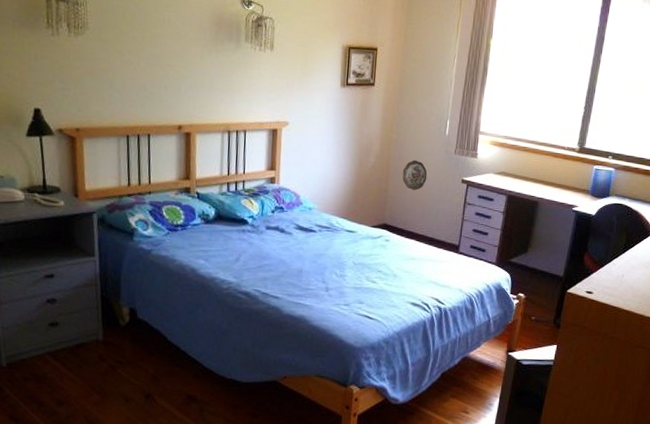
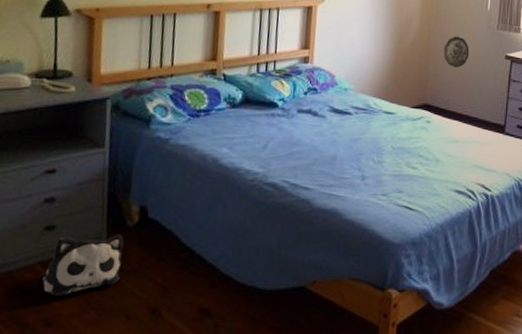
plush toy: none [51,331,118,382] -> present [41,234,124,297]

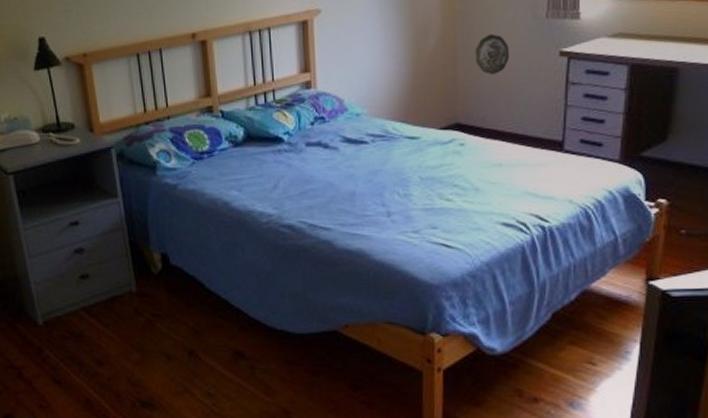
plush toy: present [41,234,124,297] -> none [86,281,155,339]

